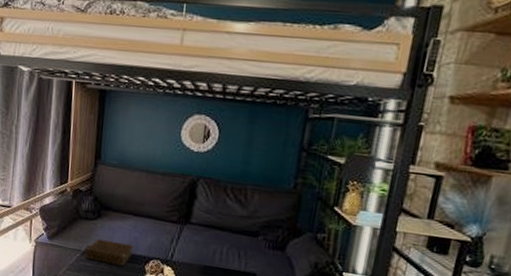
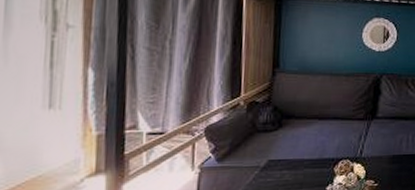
book: present [85,238,134,266] -> none [265,149,321,174]

